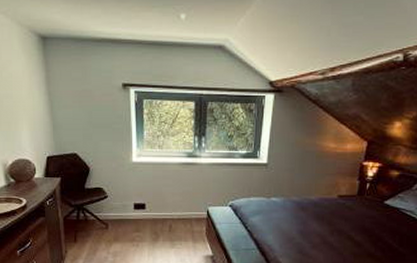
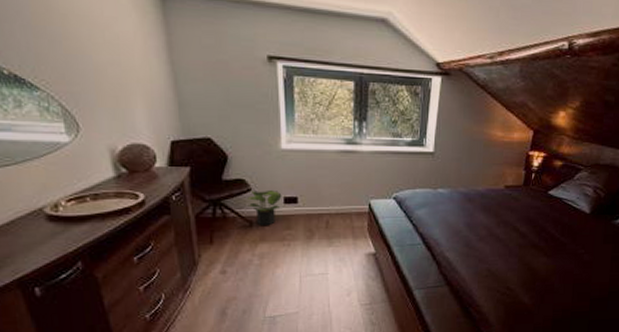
potted plant: none [104,197,133,229] -> present [247,189,282,226]

